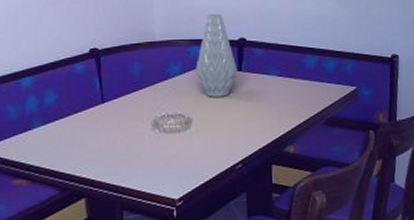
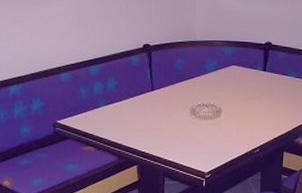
vase: present [195,13,238,97] -> none [228,18,263,92]

